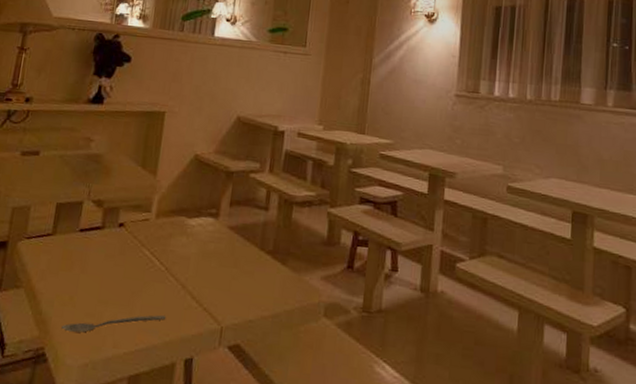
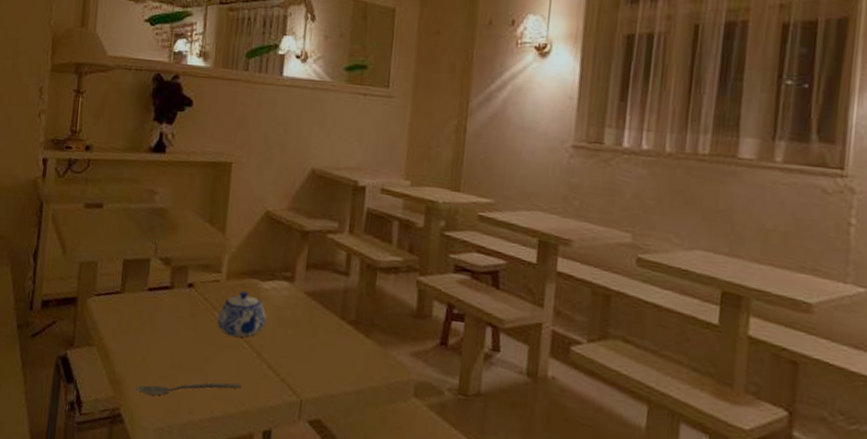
teapot: none [144,228,192,272] -> present [216,291,266,338]

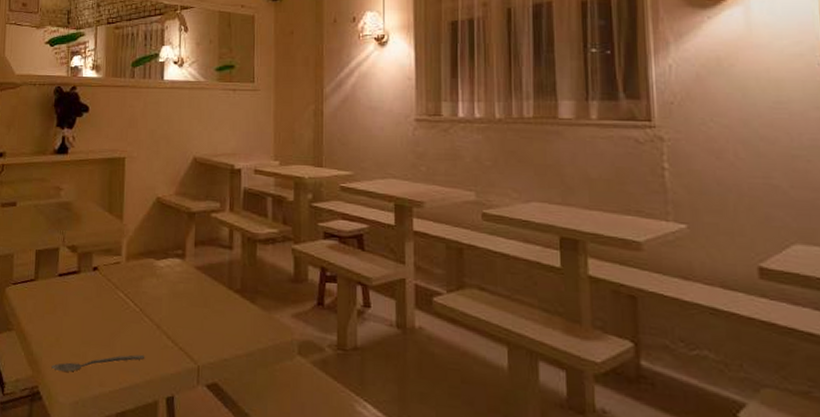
teapot: present [216,291,266,338] -> none [119,270,163,313]

